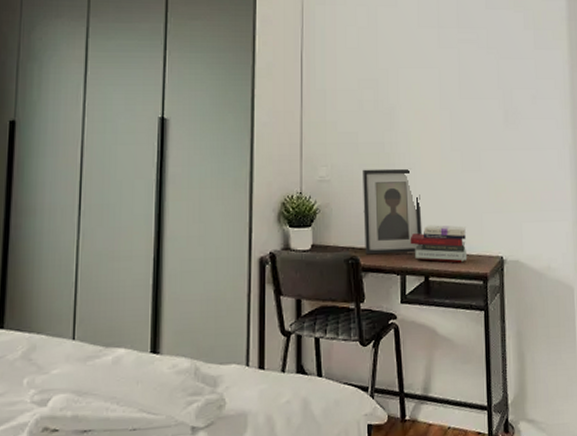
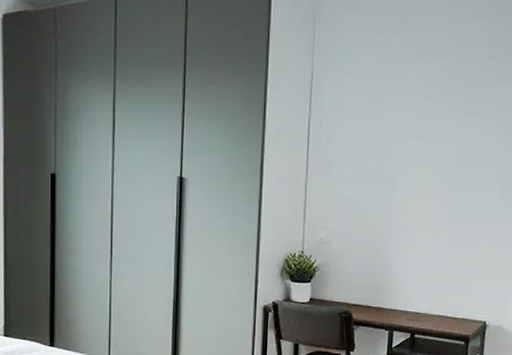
picture frame: present [363,168,423,255] -> none [358,234,413,312]
books: present [410,225,468,263] -> none [399,288,453,324]

